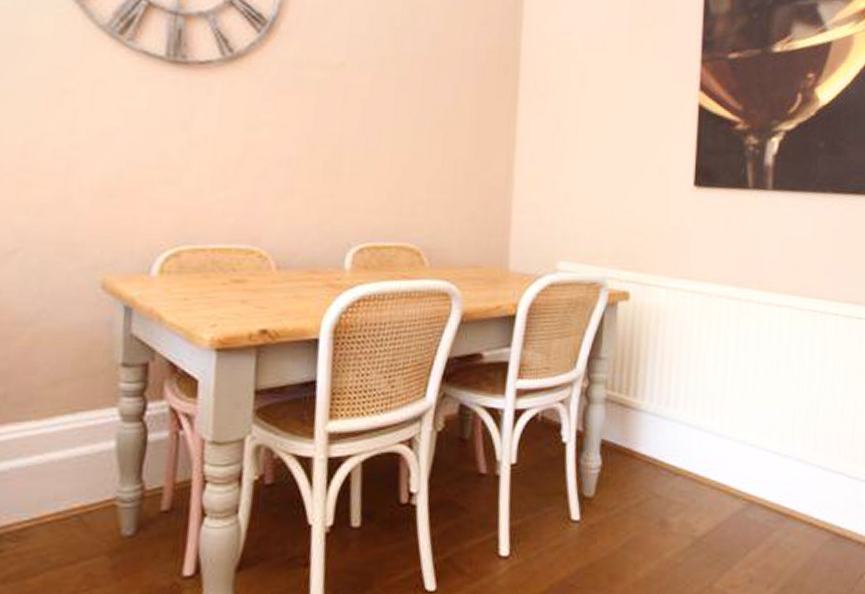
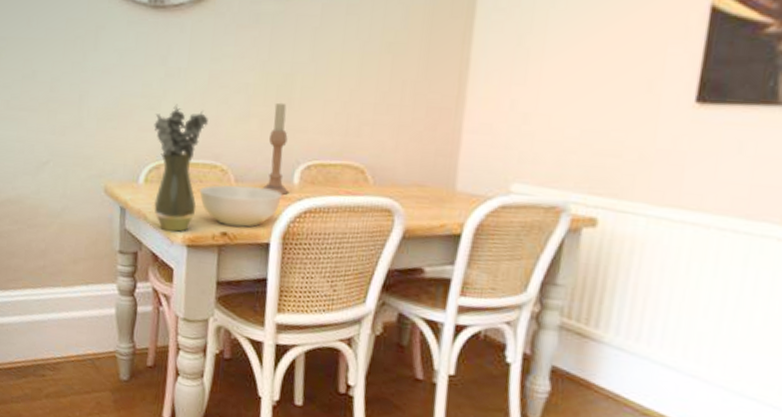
vase: none [170,178,243,333] -> present [153,104,208,232]
bowl: none [232,273,332,322] -> present [199,185,282,227]
candlestick: none [310,178,339,284] -> present [263,102,288,196]

